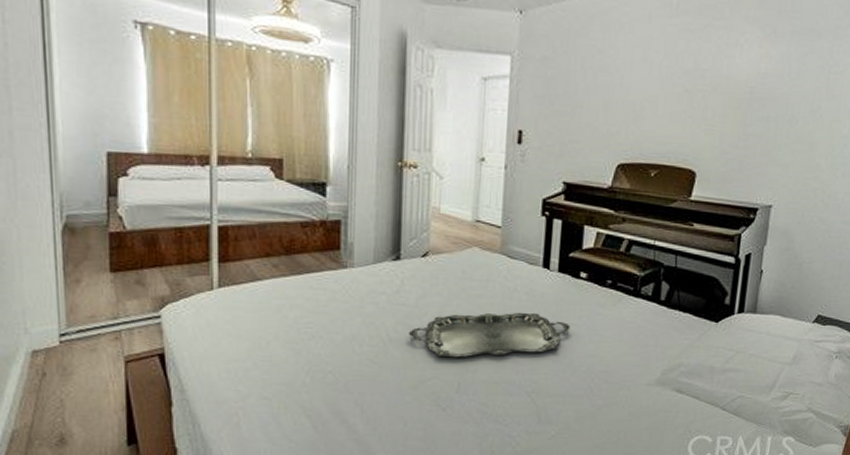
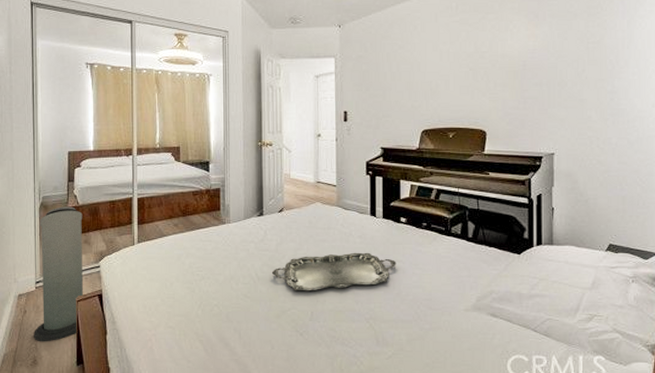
air purifier: none [59,230,135,415] -> present [34,206,83,342]

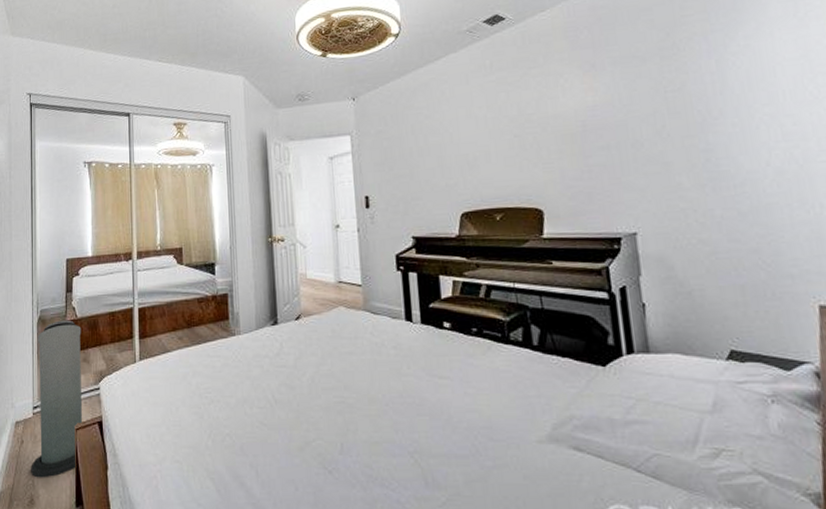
serving tray: present [272,252,397,291] -> none [291,367,443,417]

